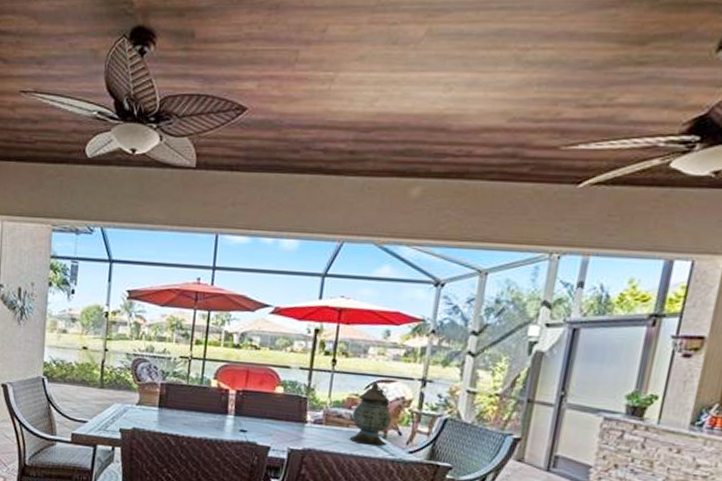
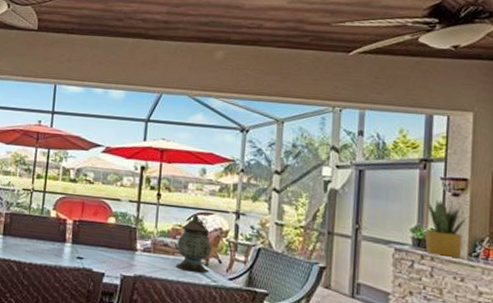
planter: none [640,360,697,428] -> present [424,198,468,259]

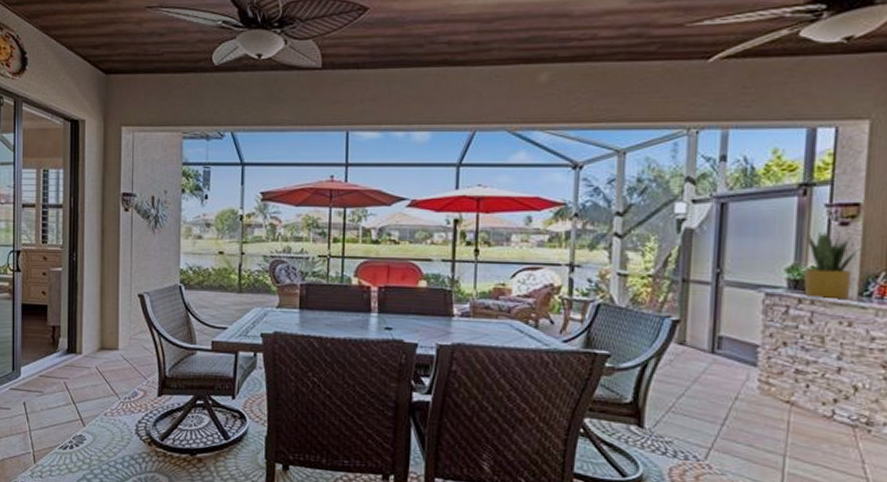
lantern: present [176,214,212,274] -> none [500,270,541,338]

